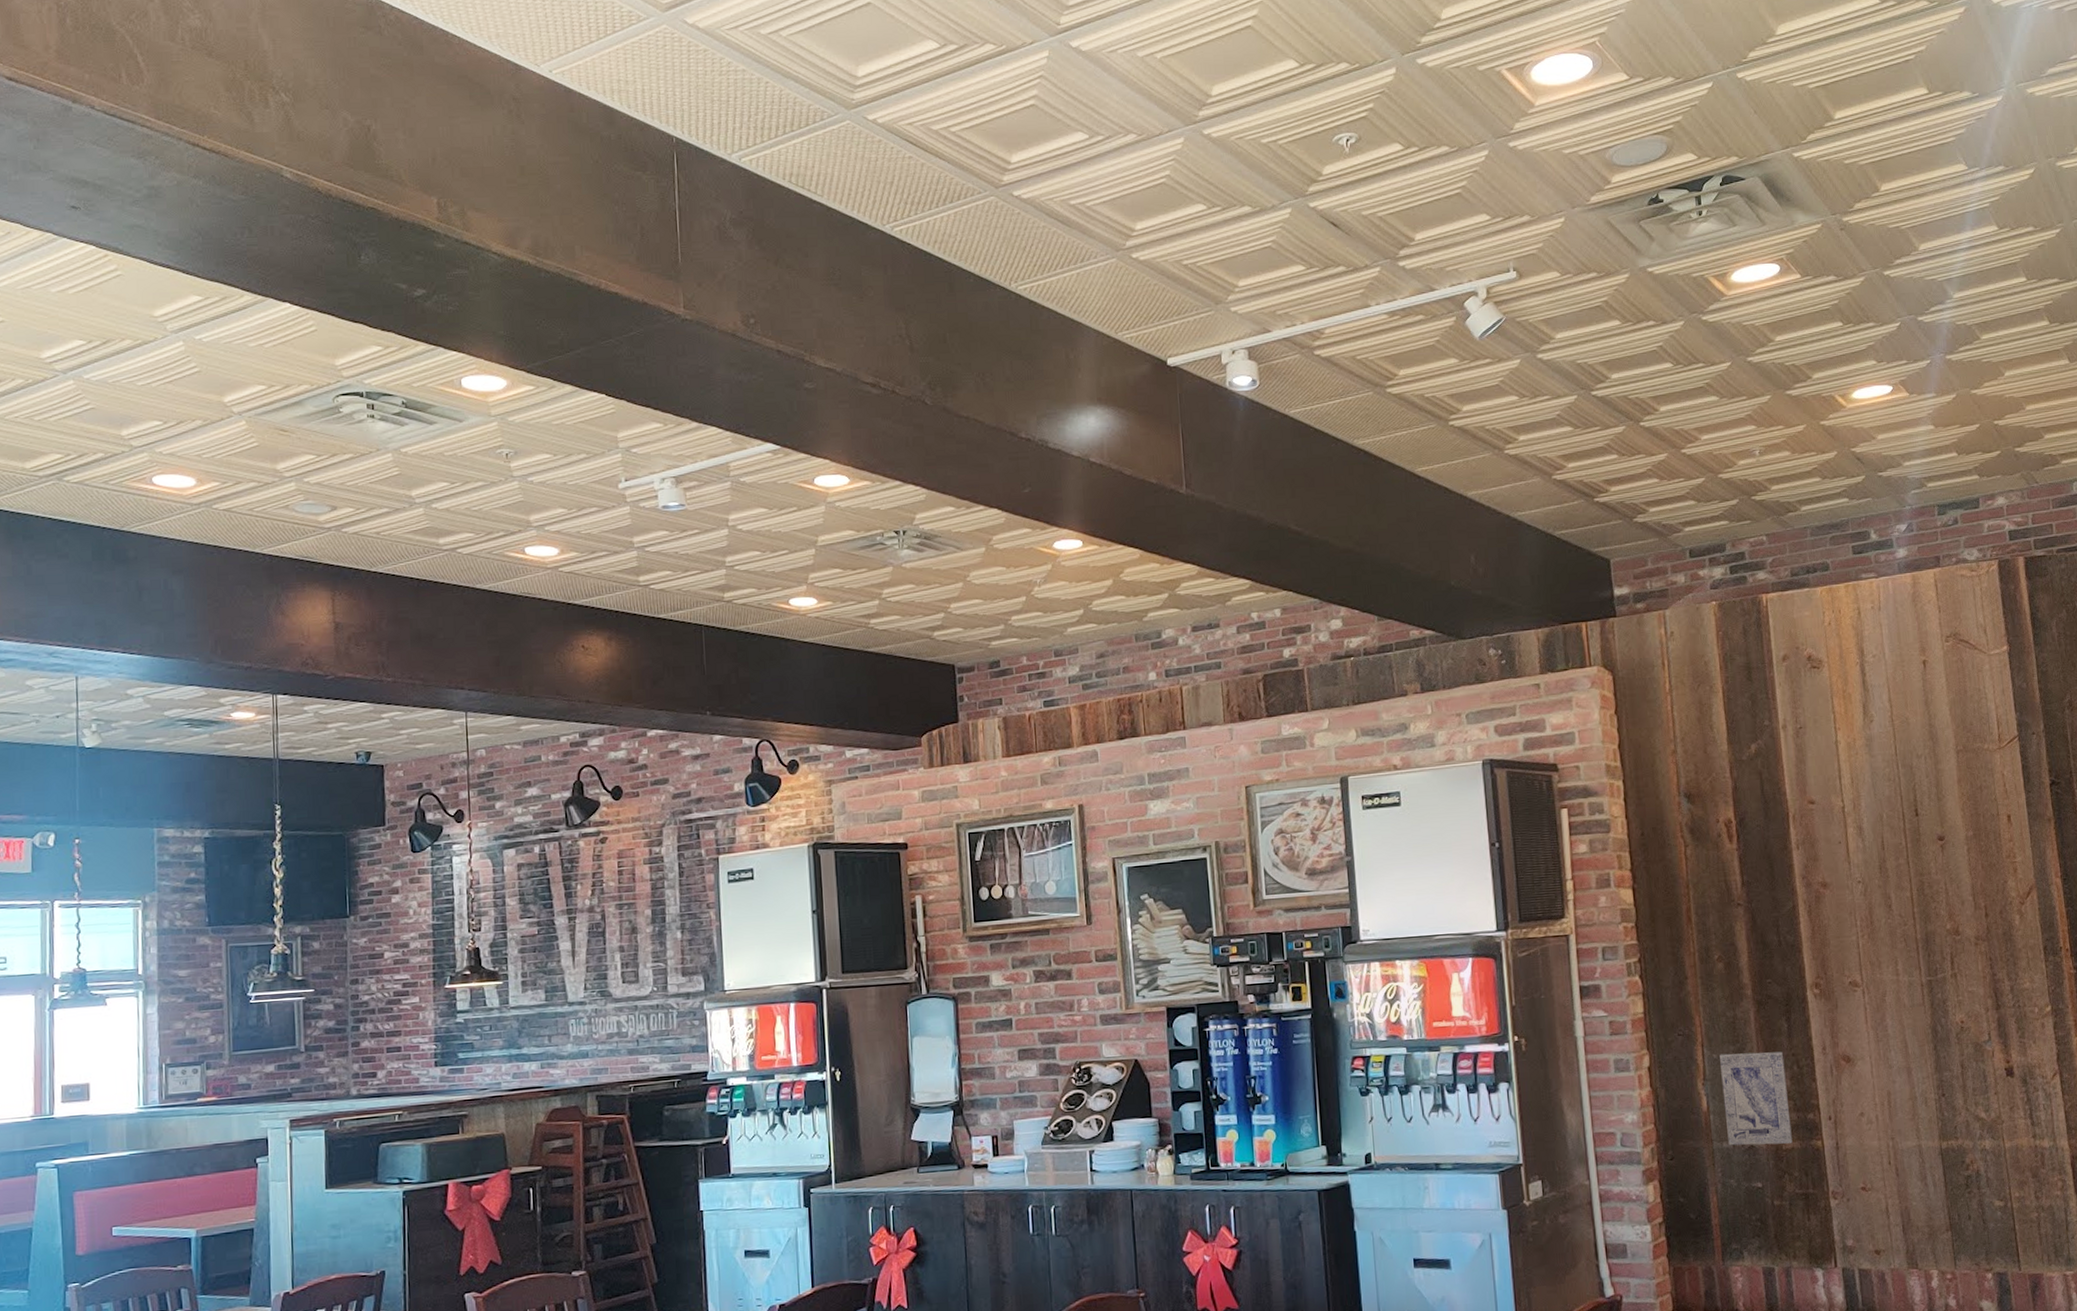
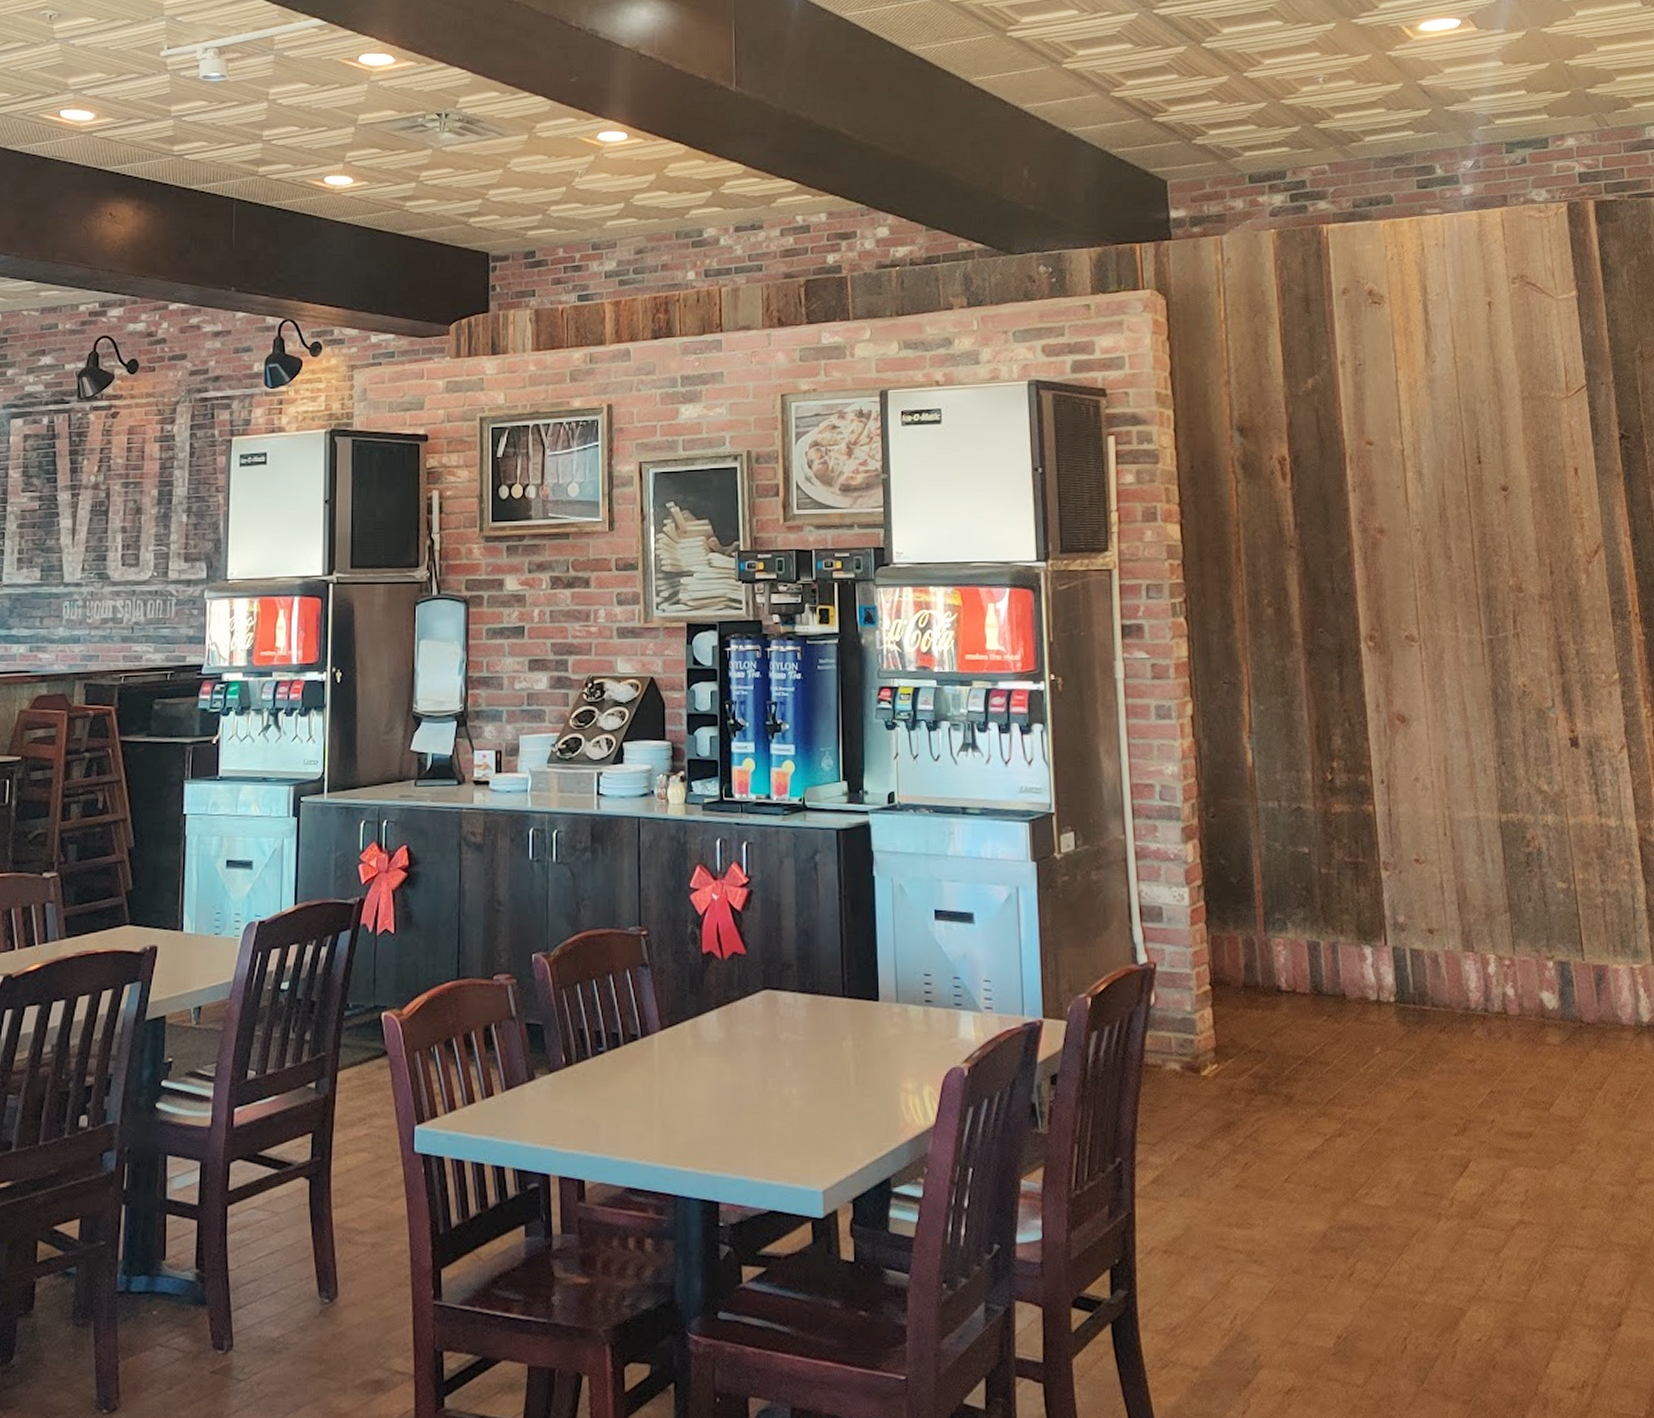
wall art: present [1720,1051,1793,1146] -> none [1267,705,1342,808]

